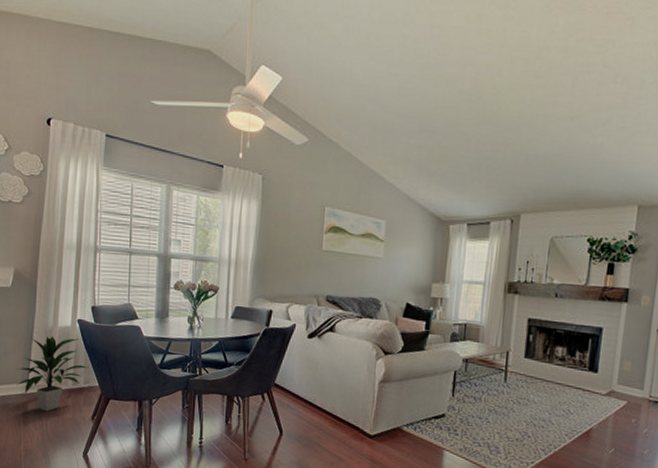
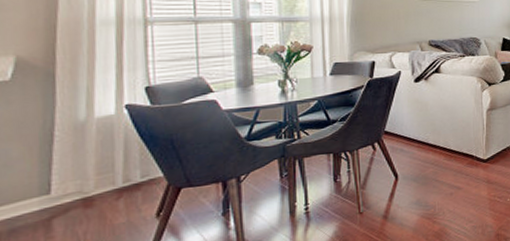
indoor plant: present [16,336,89,412] -> none [29,127,148,223]

